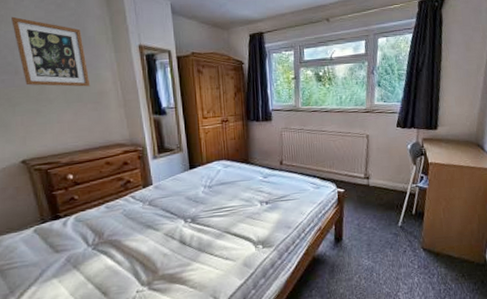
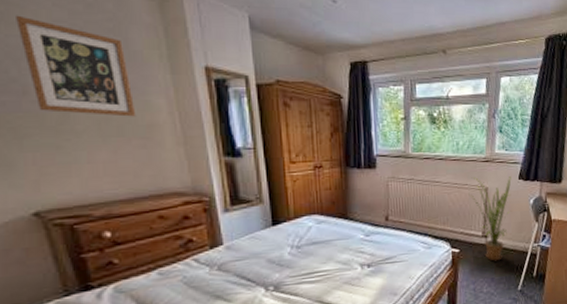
house plant: none [351,125,391,200] -> present [468,176,511,261]

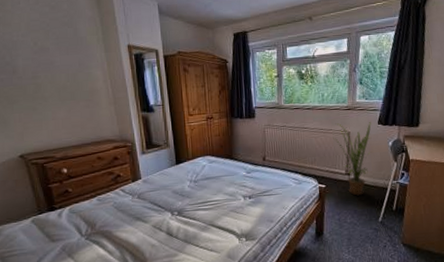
wall art: present [14,15,137,117] -> none [8,18,83,86]

